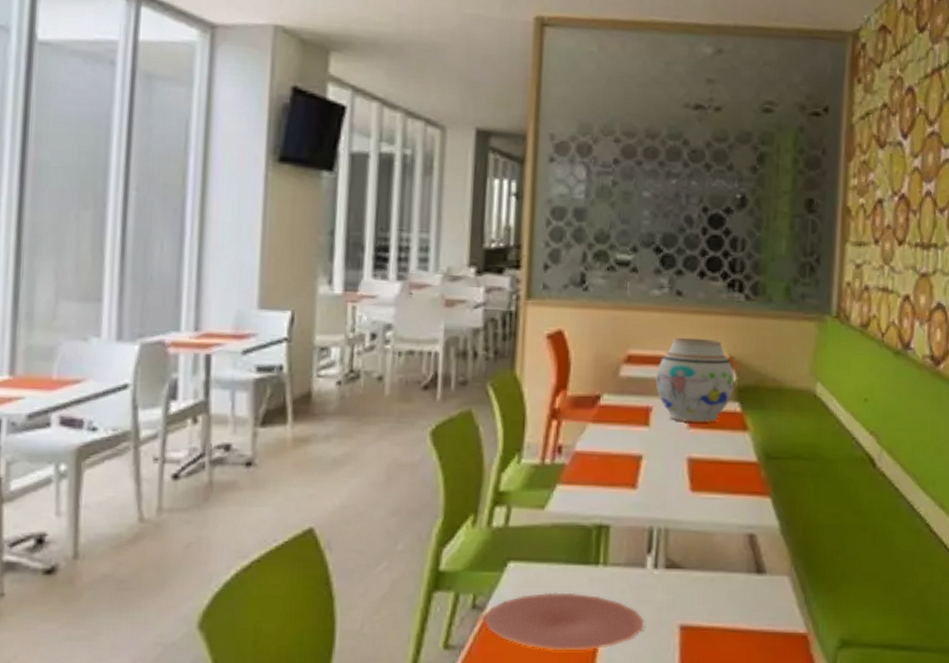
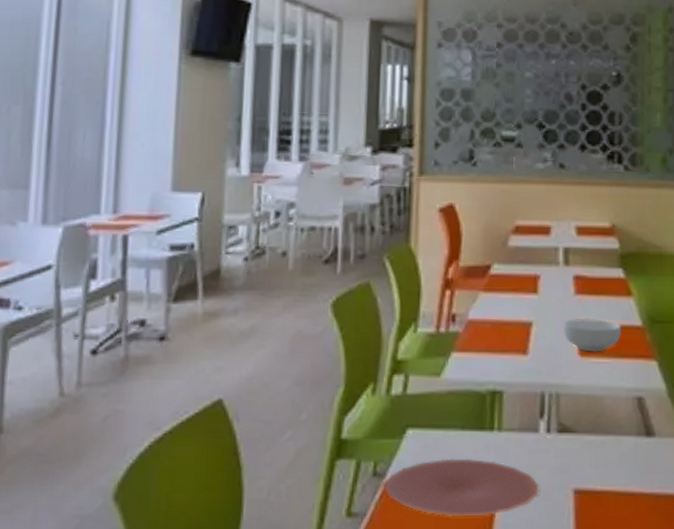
vase: present [655,337,735,422] -> none [542,208,618,288]
cereal bowl: none [674,452,736,488] -> present [563,318,622,352]

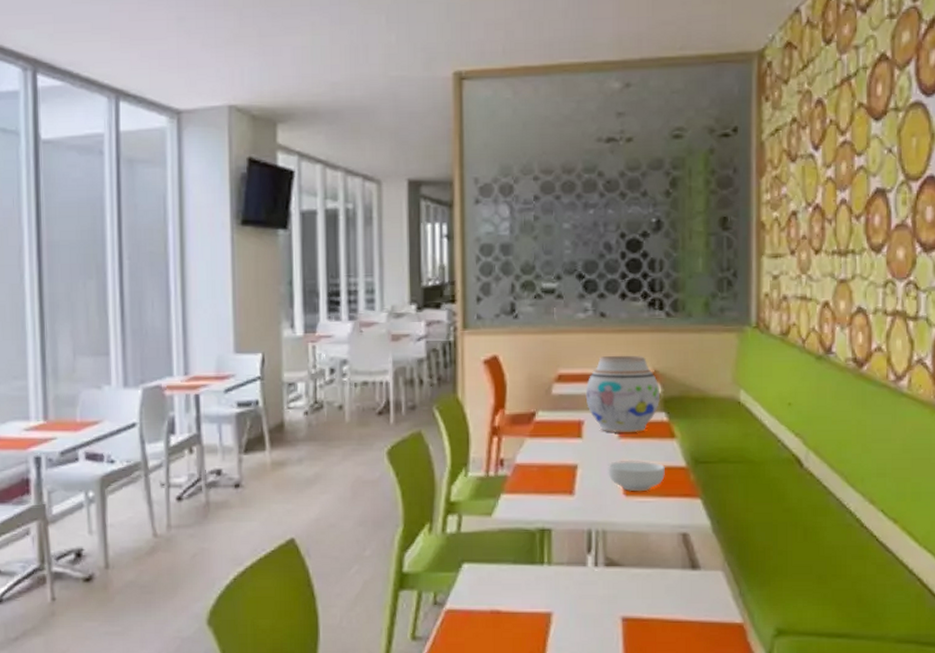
plate: present [384,458,539,517] -> none [444,589,589,641]
vase: none [542,208,618,288] -> present [585,355,661,432]

